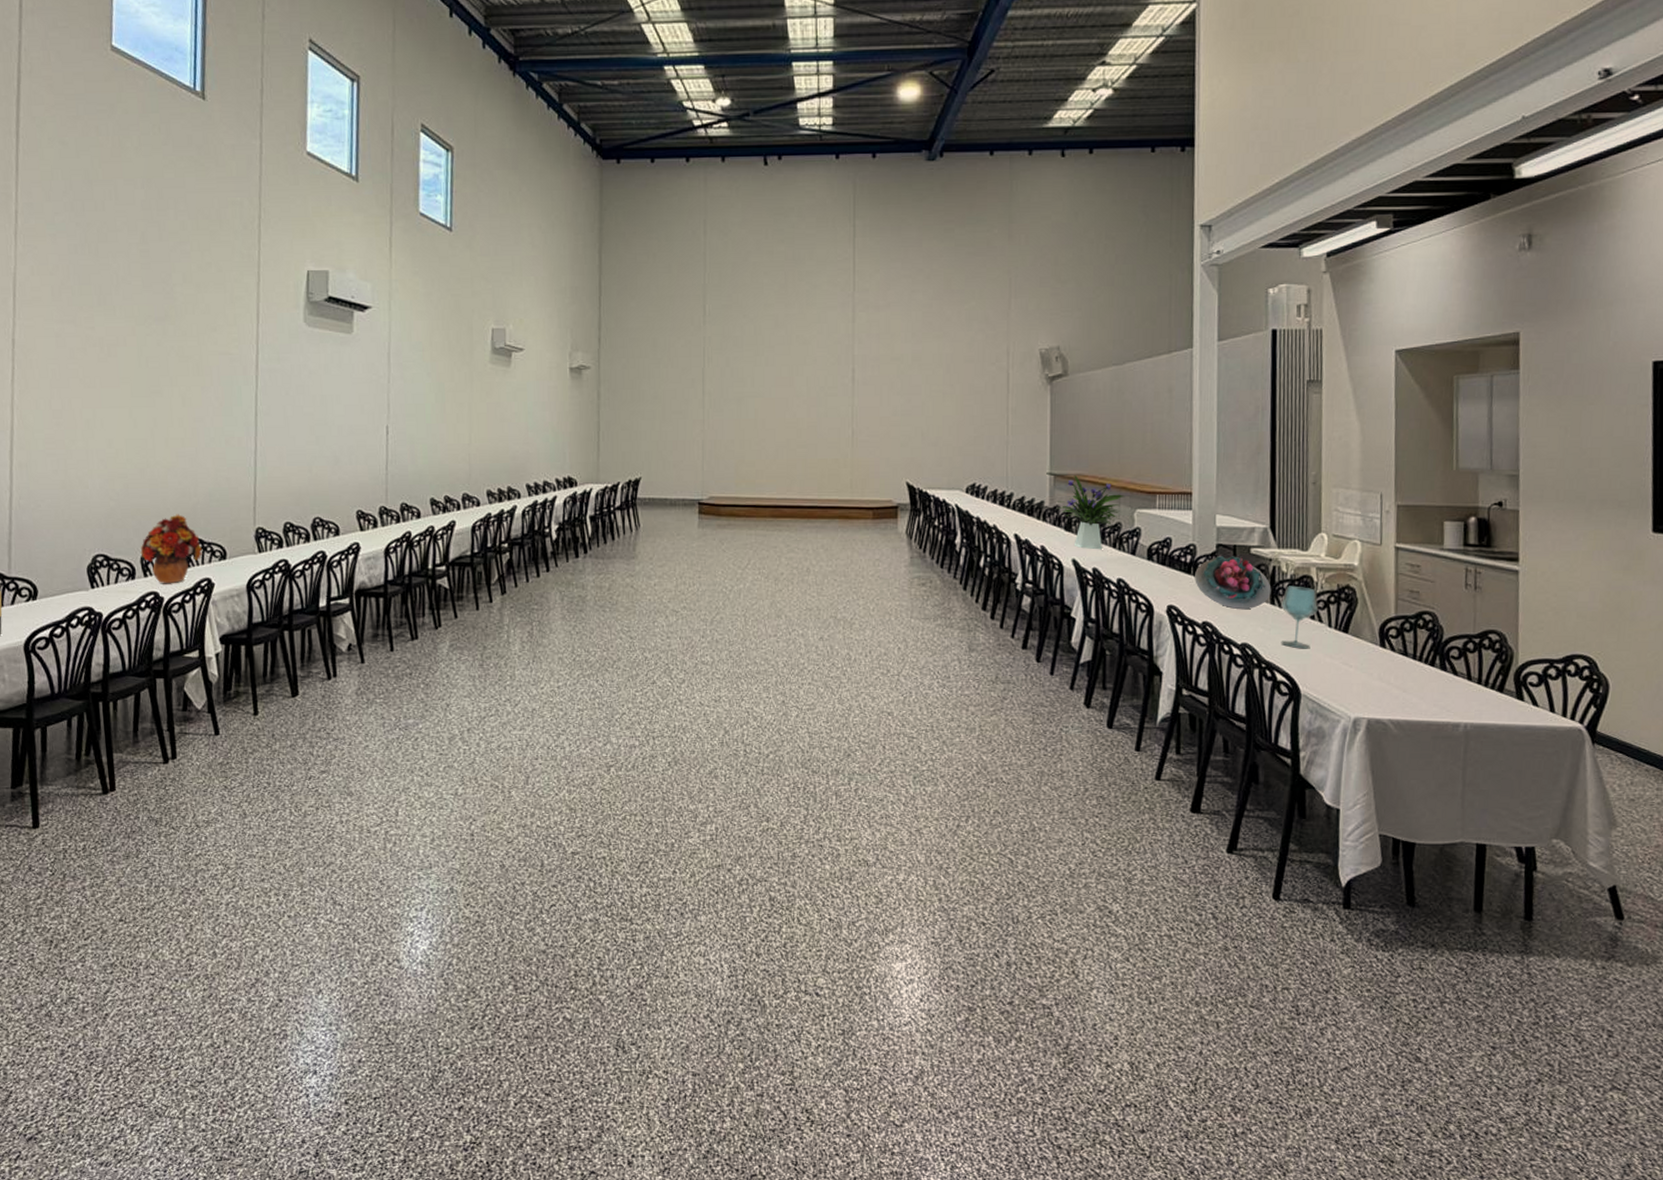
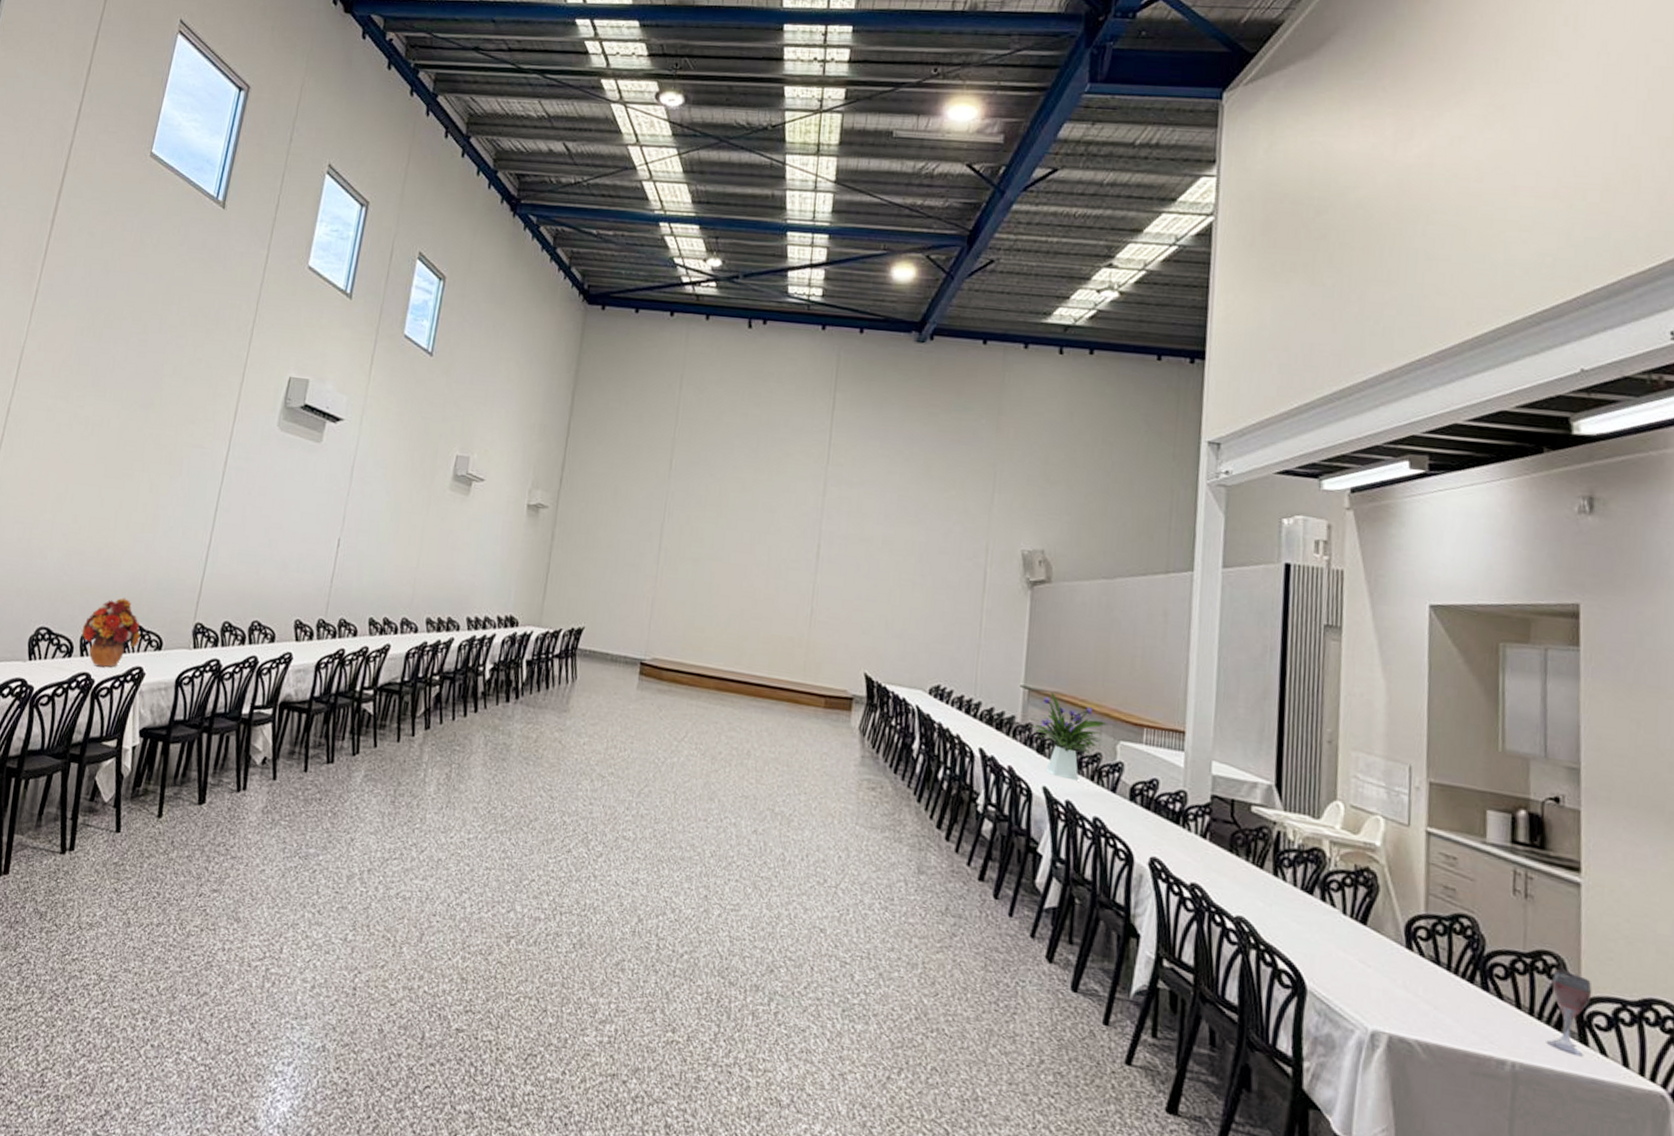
flower arrangement: present [1195,555,1272,610] -> none [1184,808,1275,877]
wine glass: present [1281,586,1319,649] -> none [1284,856,1332,937]
cup: none [1491,643,1527,710] -> present [1546,969,1593,1057]

